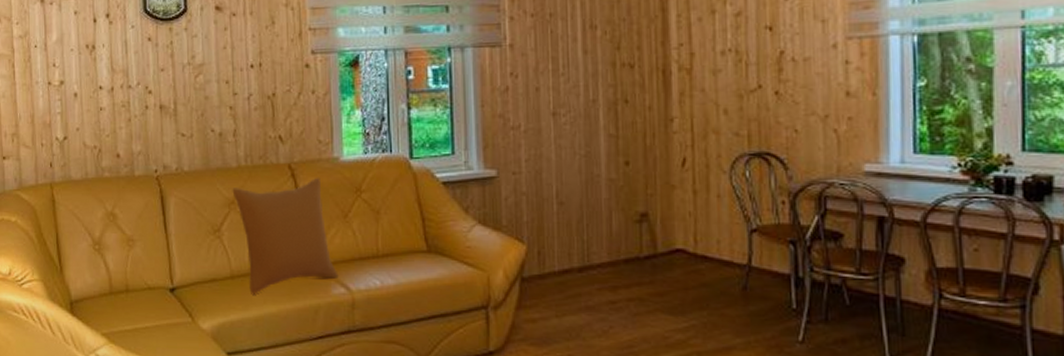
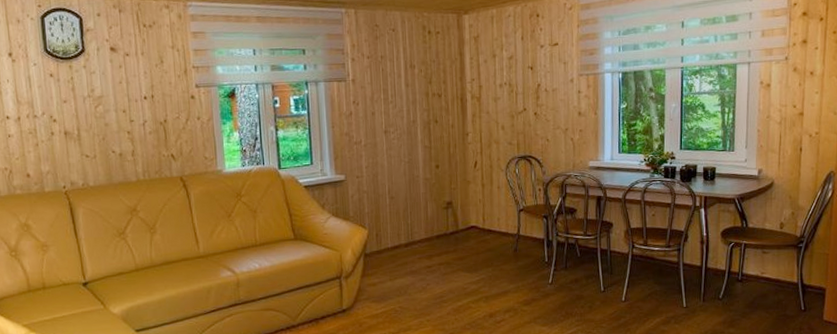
pillow: present [232,177,339,294] -> none [133,186,226,282]

